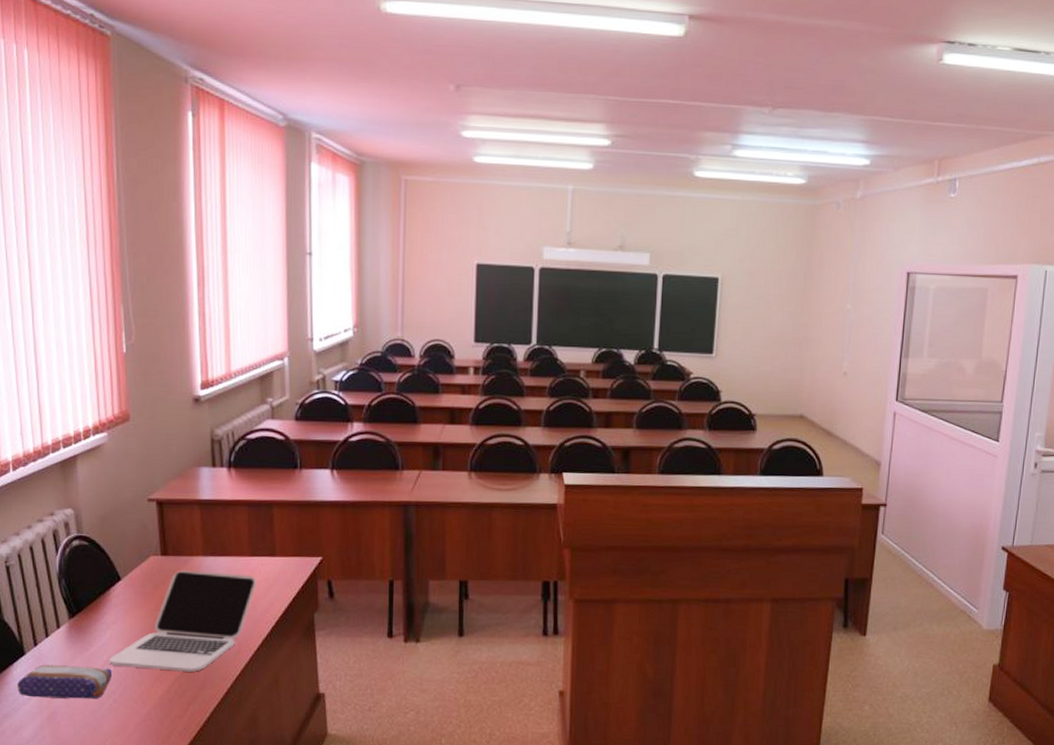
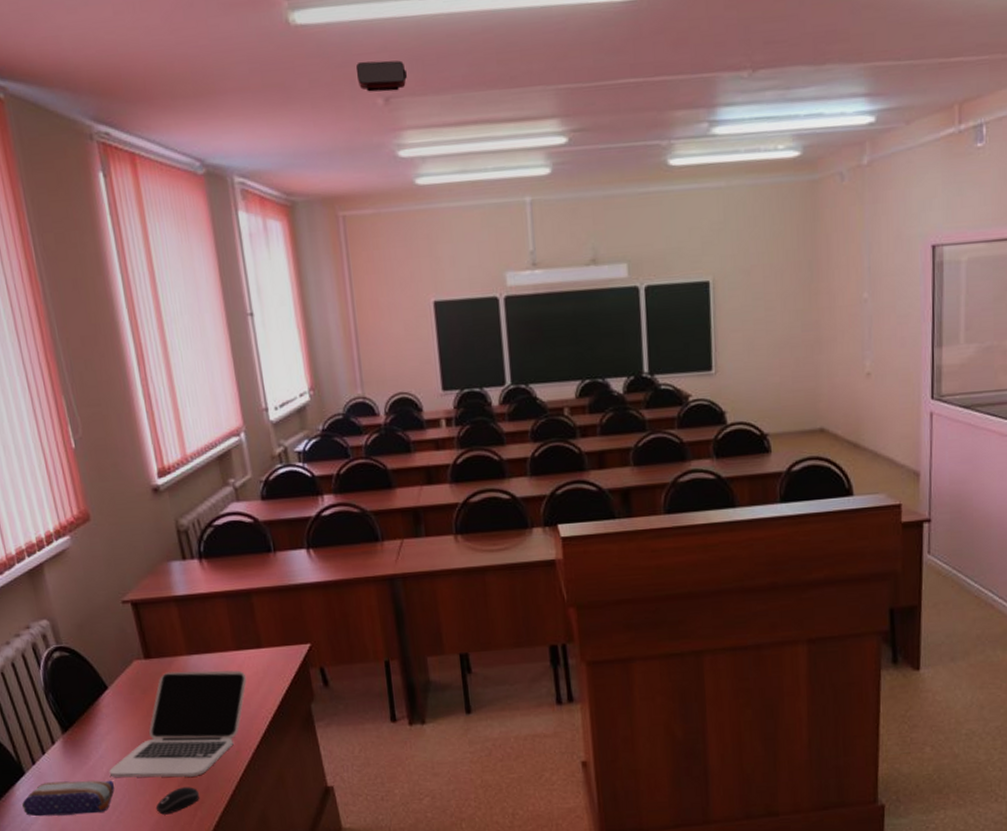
computer mouse: none [149,681,194,706] -> present [155,787,199,815]
projector: none [435,51,478,81] -> present [356,60,407,92]

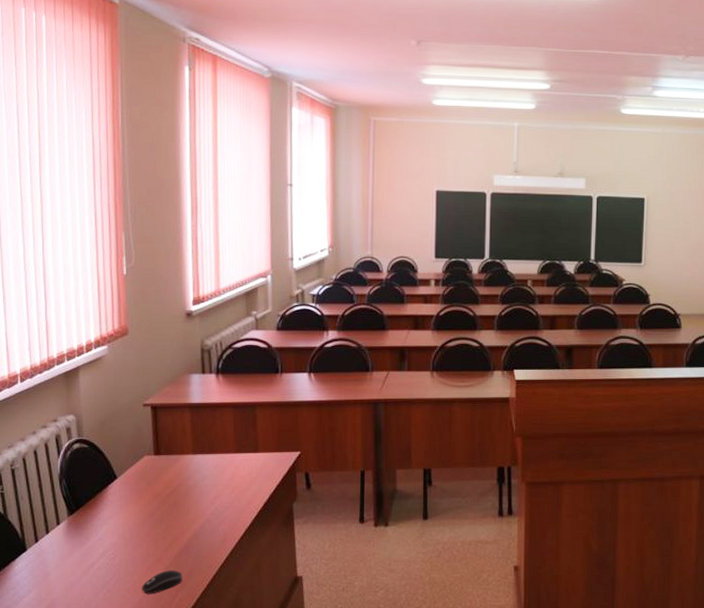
pencil case: present [22,780,115,817] -> none [18,559,108,590]
laptop: present [109,670,247,778] -> none [104,468,241,561]
projector: present [356,60,407,92] -> none [399,13,436,37]

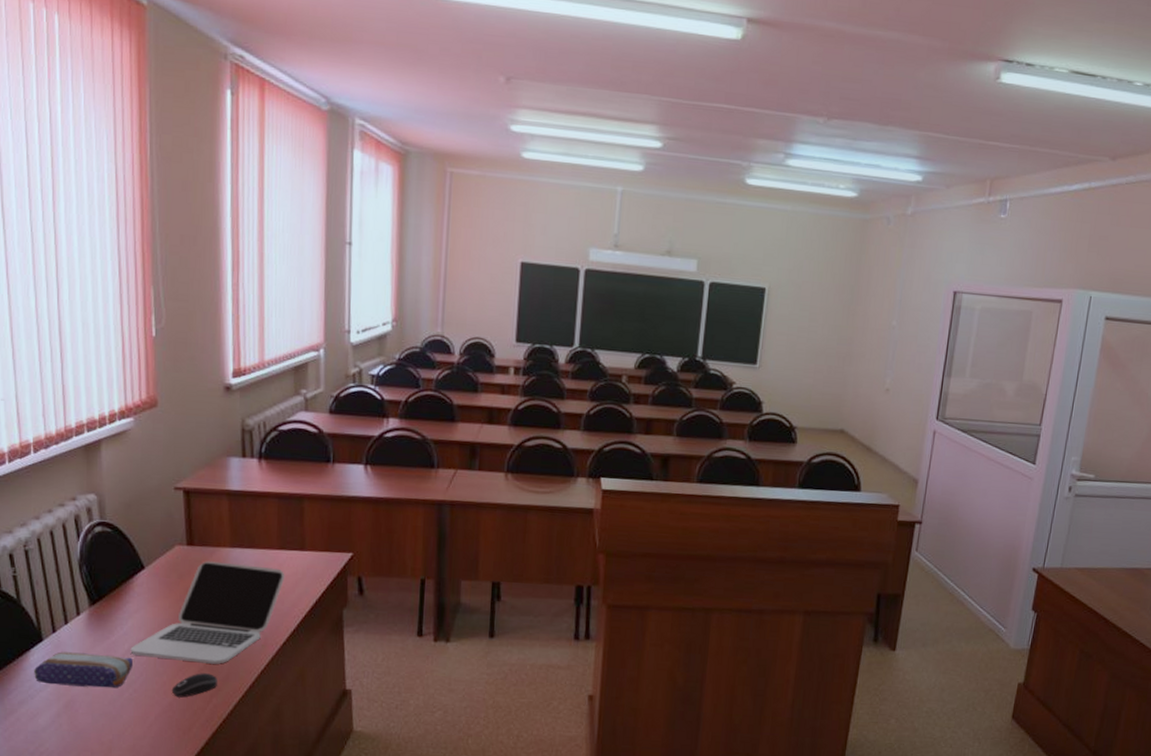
pencil case: none [18,559,108,590] -> present [34,651,134,688]
laptop: none [104,468,241,561] -> present [130,561,285,664]

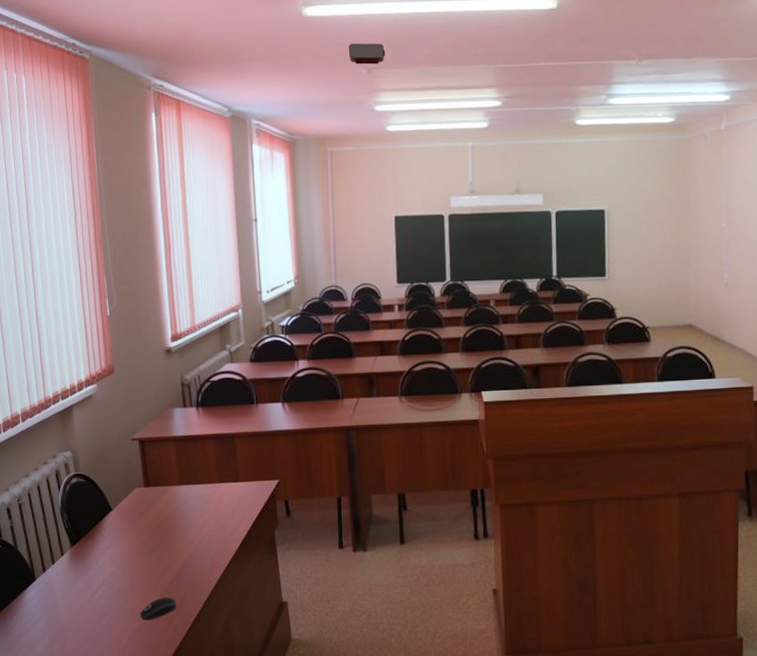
pencil case: present [34,651,134,688] -> none [30,587,108,618]
laptop: present [130,561,285,664] -> none [105,498,225,588]
projector: none [485,41,530,73] -> present [349,43,385,65]

